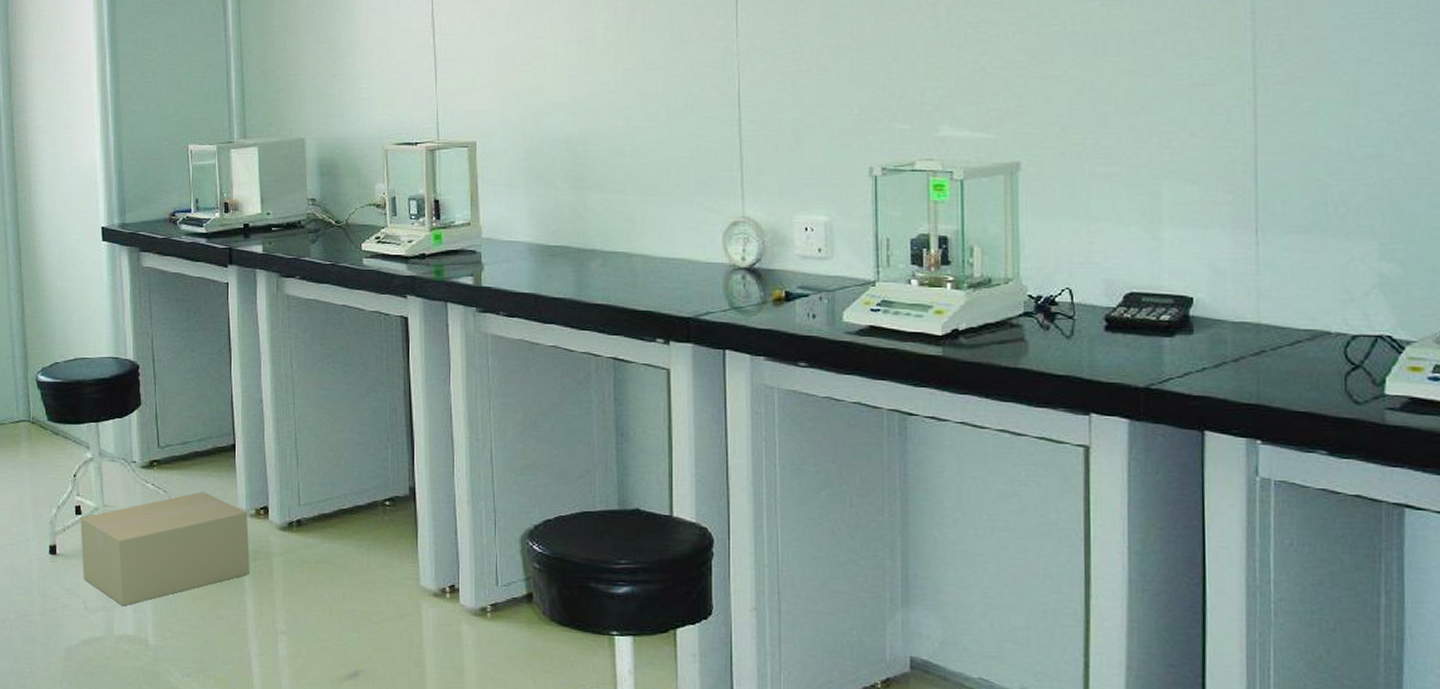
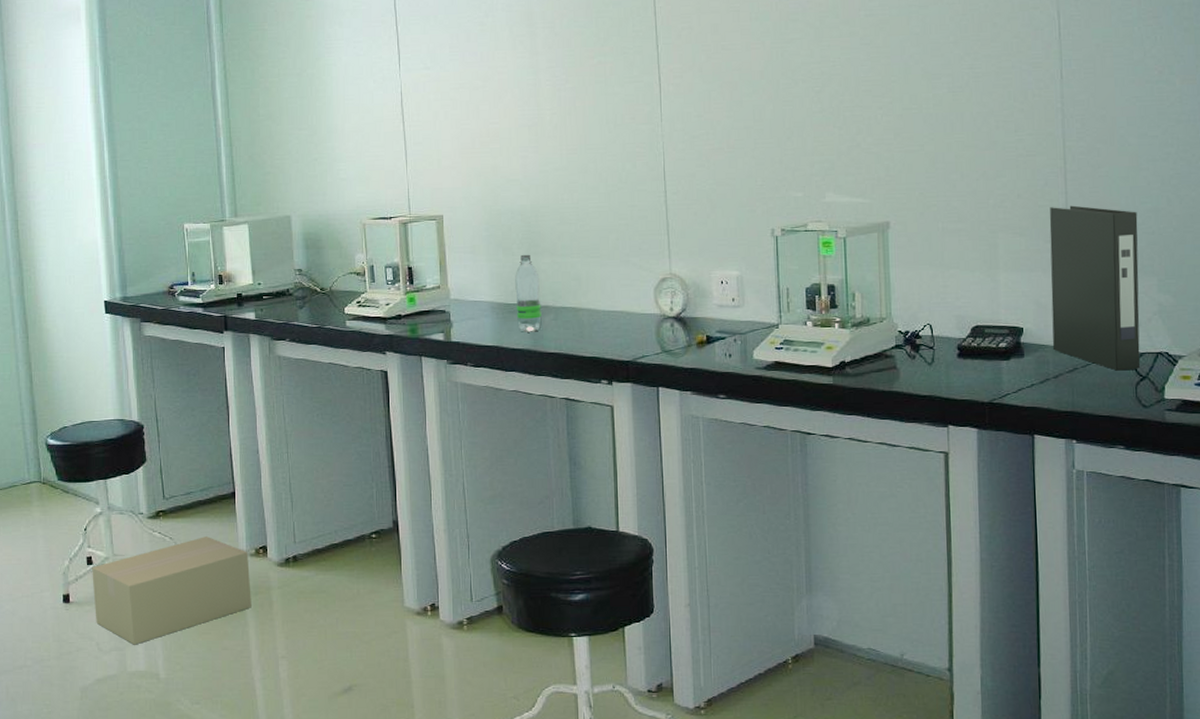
bottle: none [557,189,588,279] -> present [515,254,542,332]
binder: none [1232,147,1354,357] -> present [1049,205,1140,371]

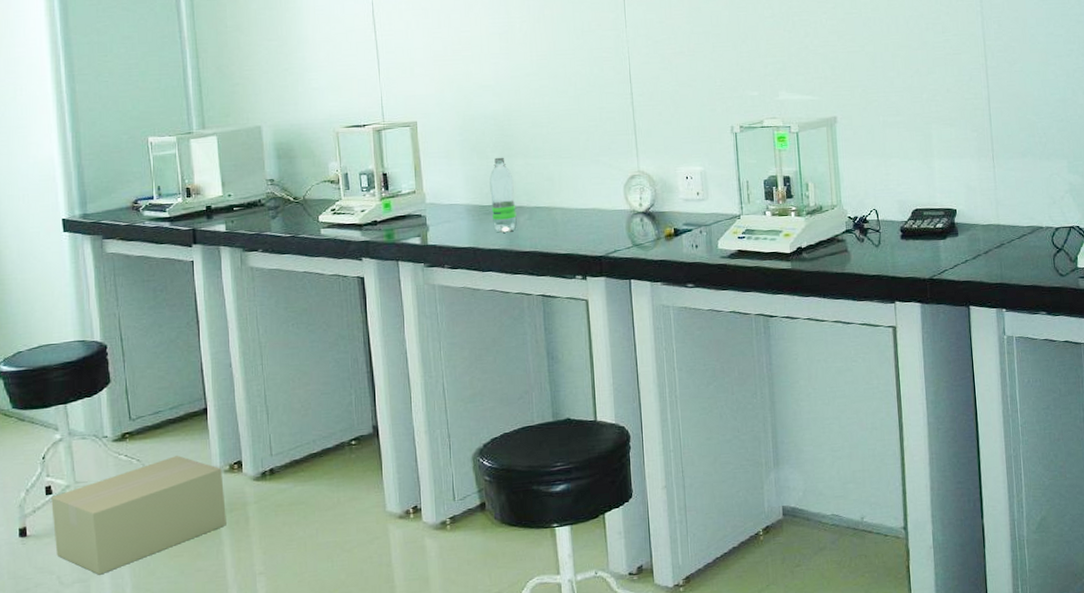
binder: present [1049,205,1140,371] -> none [975,97,1056,245]

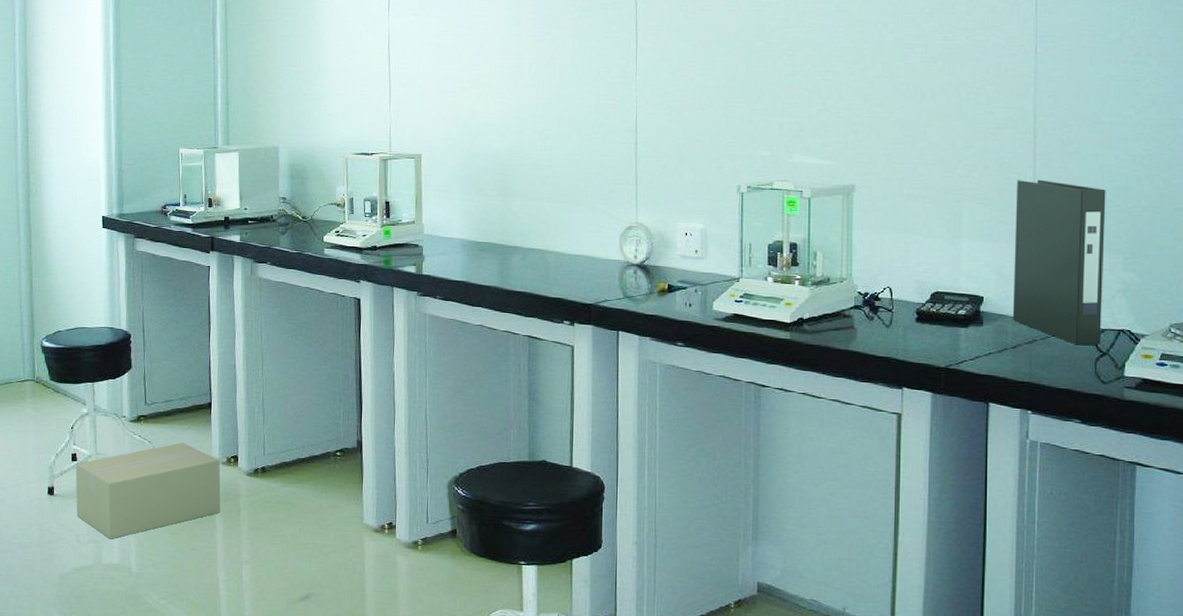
bottle: present [489,157,517,233] -> none [486,196,510,271]
binder: none [975,97,1056,245] -> present [1012,179,1106,346]

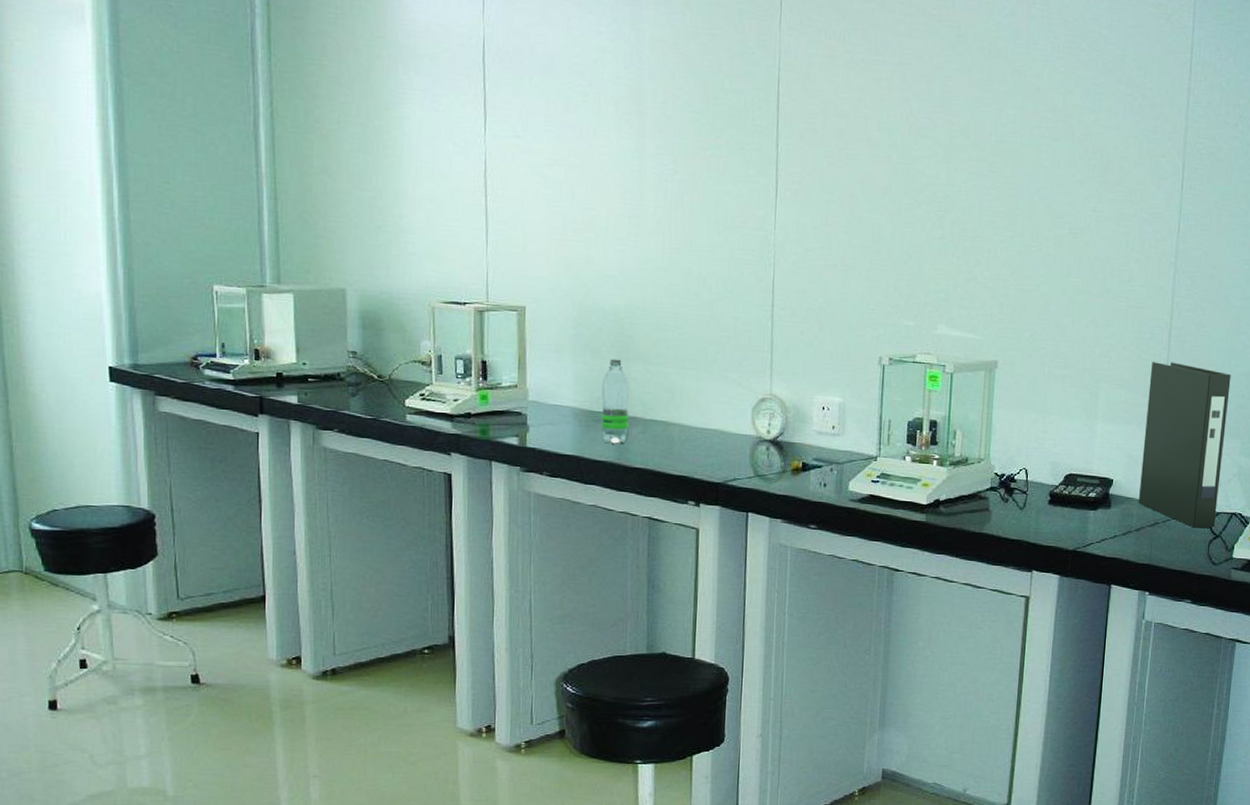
cardboard box: present [75,442,221,539] -> none [86,643,281,759]
bottle: none [486,196,510,271] -> present [601,359,629,444]

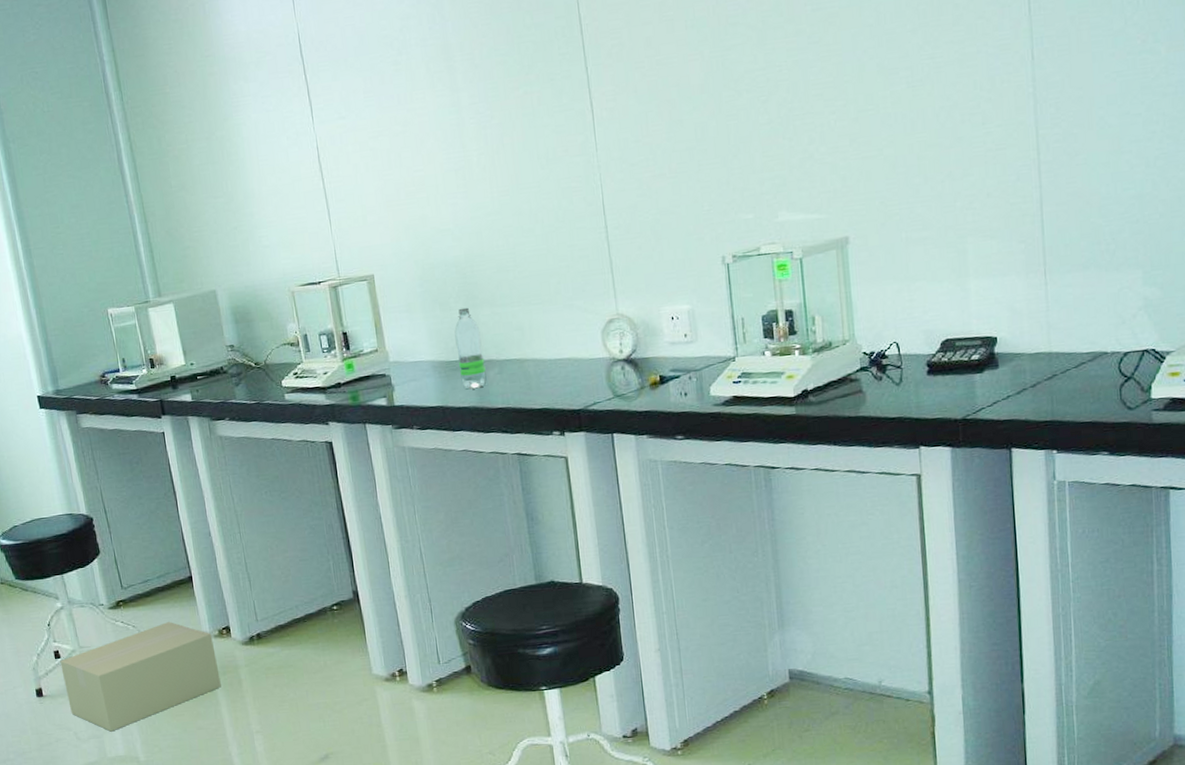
cardboard box: none [86,643,281,759] -> present [60,622,221,732]
binder: present [1138,362,1231,528] -> none [1023,199,1125,374]

